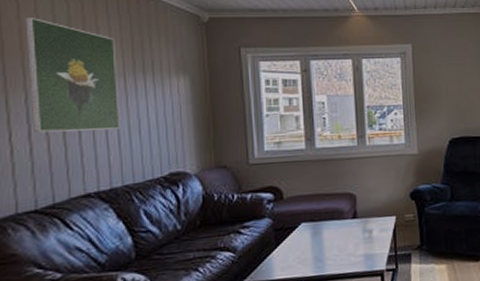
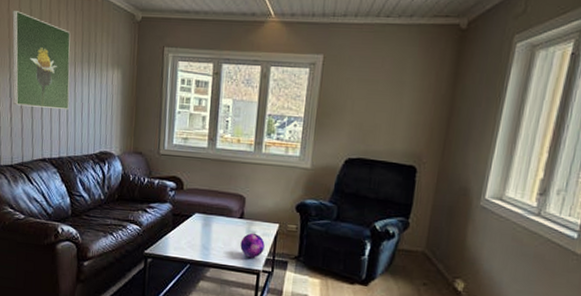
decorative orb: none [357,231,385,259] -> present [240,232,265,258]

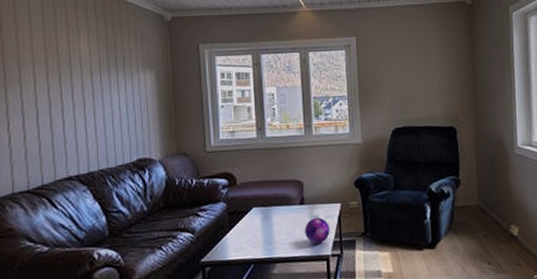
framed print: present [12,11,71,110] -> none [21,22,97,123]

